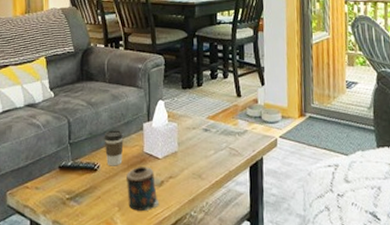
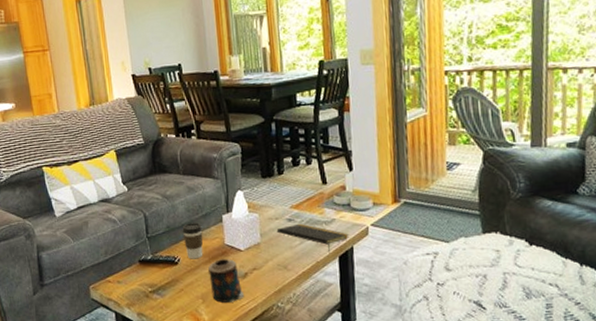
notepad: none [193,133,260,163] -> present [276,223,349,253]

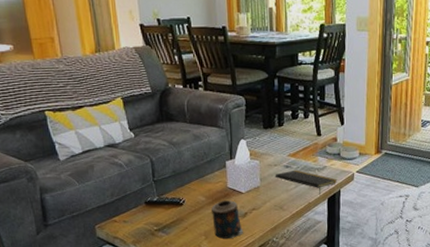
coffee cup: present [182,222,203,259] -> none [187,168,208,201]

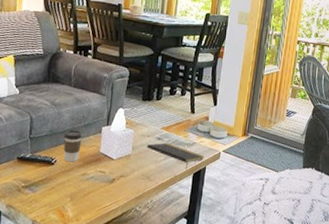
coffee cup: none [187,168,208,201] -> present [63,130,83,162]
candle: present [211,200,244,239] -> none [80,165,109,203]

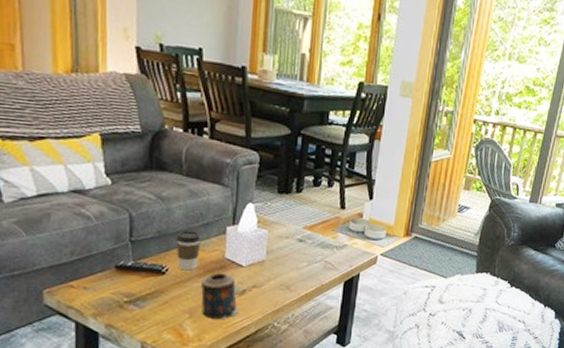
candle: none [80,165,109,203] -> present [201,273,239,319]
notepad: present [146,142,205,170] -> none [284,245,358,277]

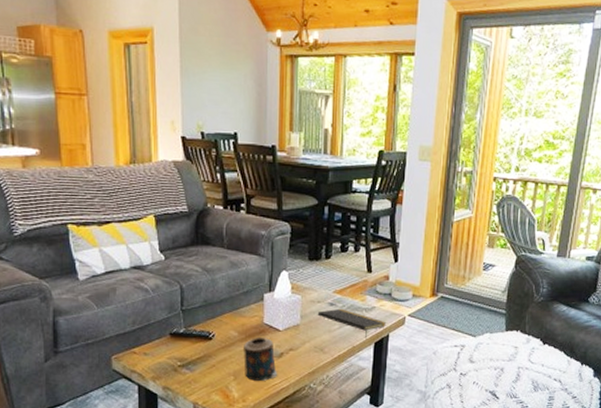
coffee cup: present [176,230,201,271] -> none [220,299,242,336]
notepad: none [284,245,358,277] -> present [317,308,387,339]

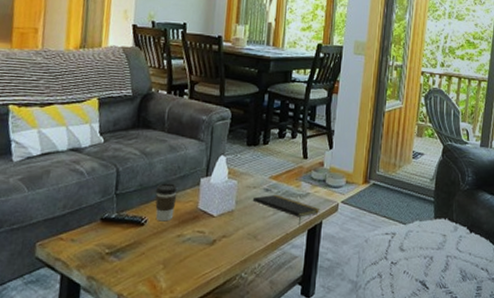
coffee cup: none [220,299,242,336] -> present [155,183,178,222]
candle: present [244,338,278,381] -> none [175,224,209,270]

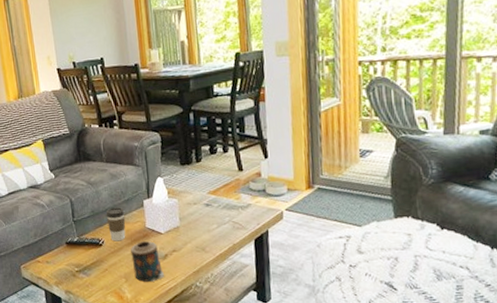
candle: none [175,224,209,270] -> present [131,241,165,282]
notepad: present [252,194,320,226] -> none [195,208,265,236]

